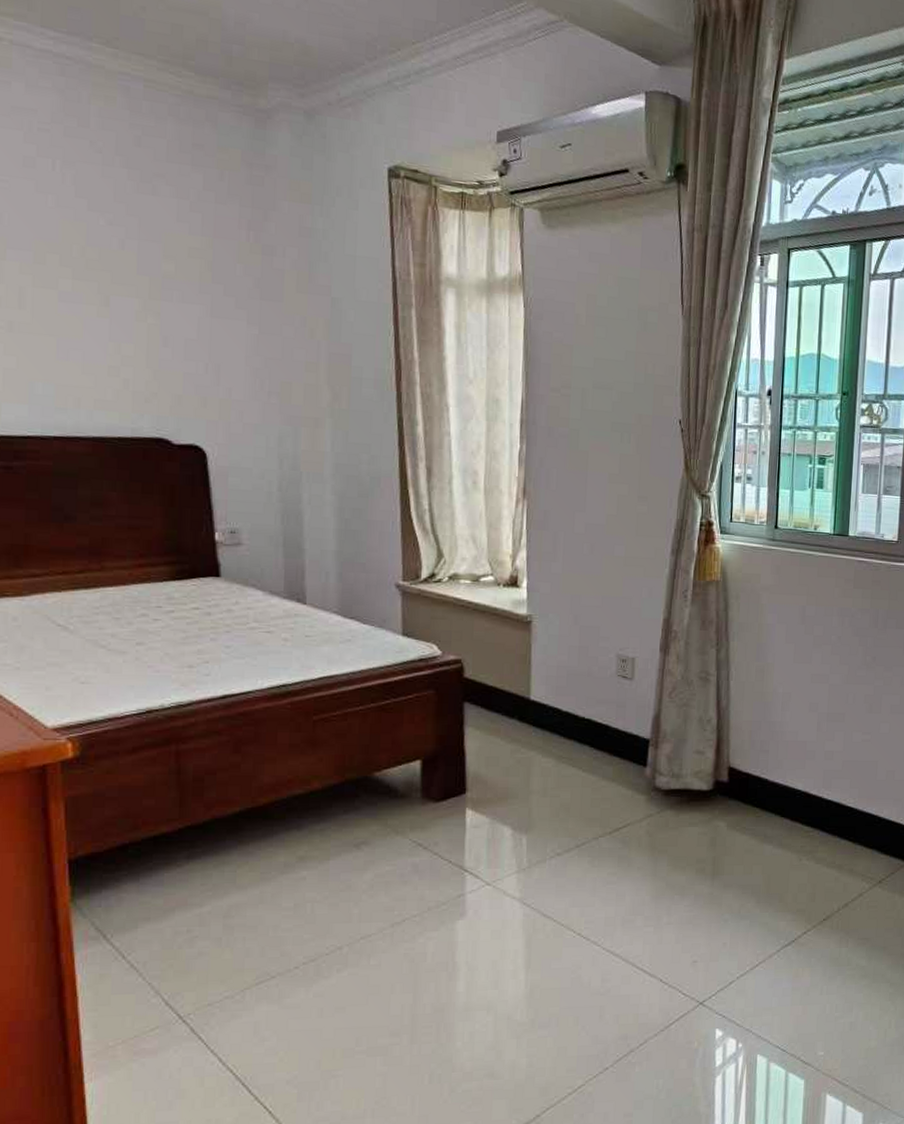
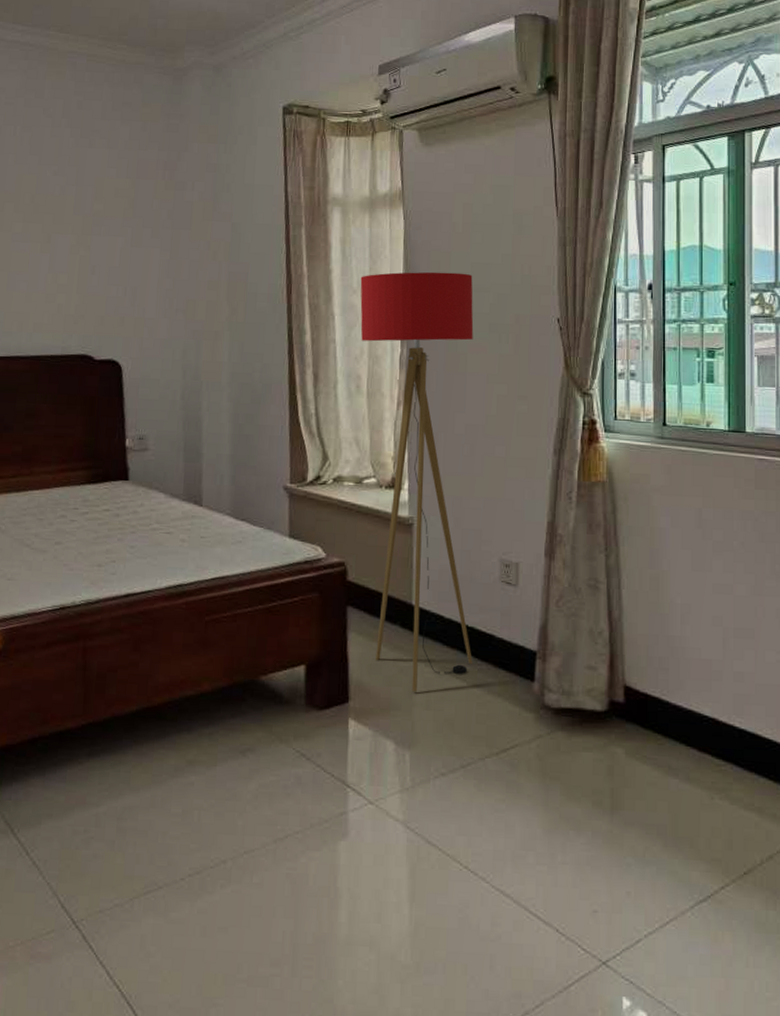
floor lamp: none [477,363,596,781] -> present [360,272,474,692]

